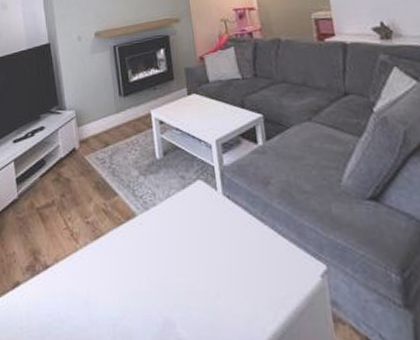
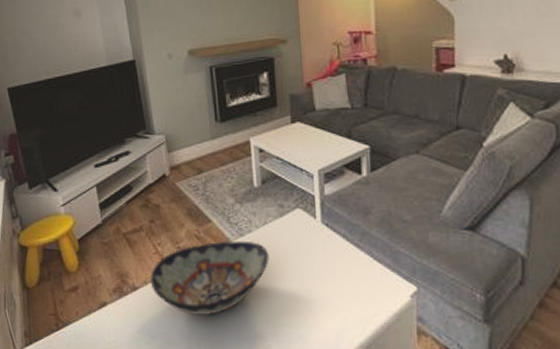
decorative bowl: none [60,214,174,297] -> present [150,240,269,315]

